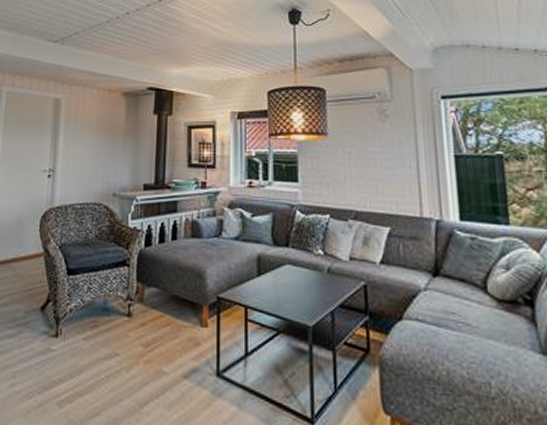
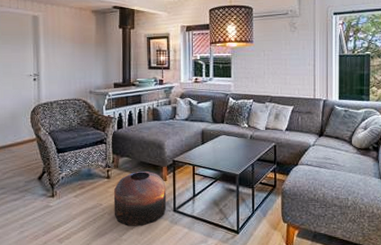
pouf: none [134,309,207,395] -> present [113,171,167,226]

